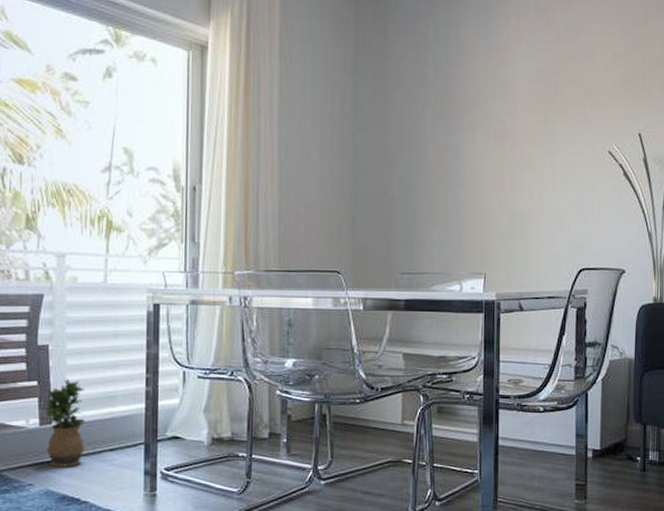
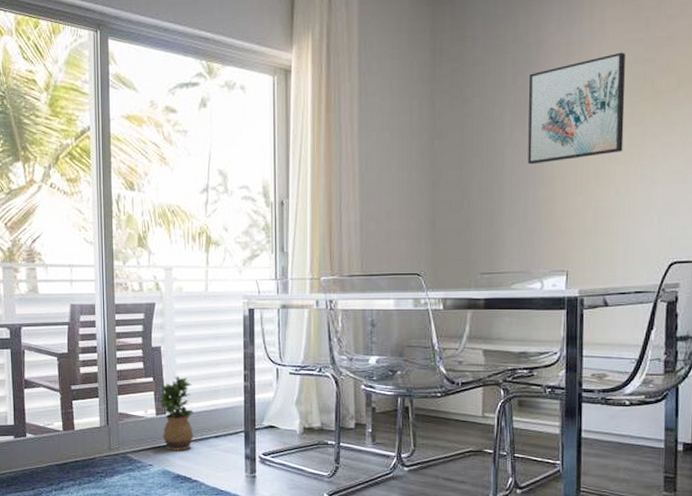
wall art: none [447,60,538,165] -> present [528,52,625,165]

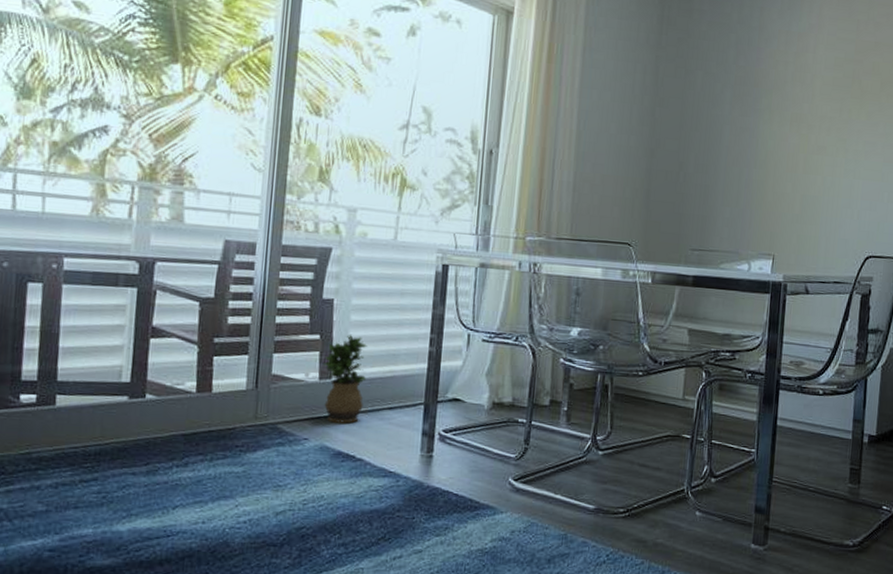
wall art: present [528,52,625,165] -> none [744,49,838,146]

